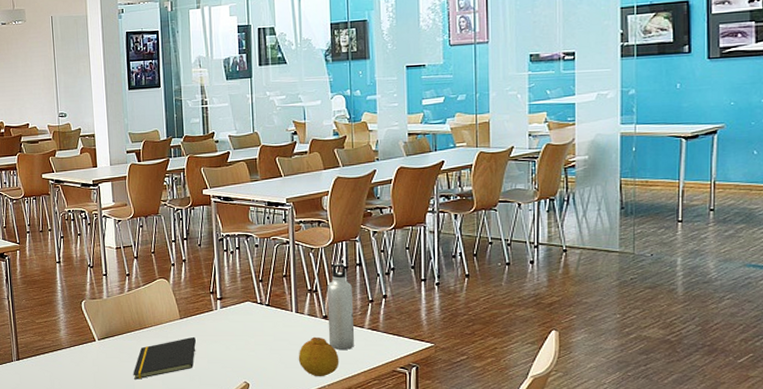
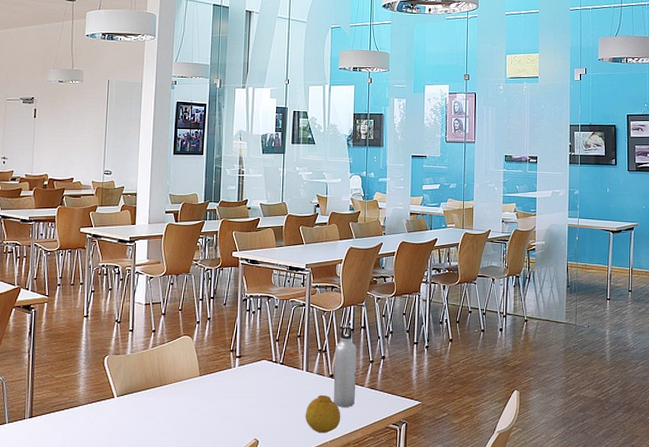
notepad: present [133,336,196,380] -> none [148,393,212,437]

